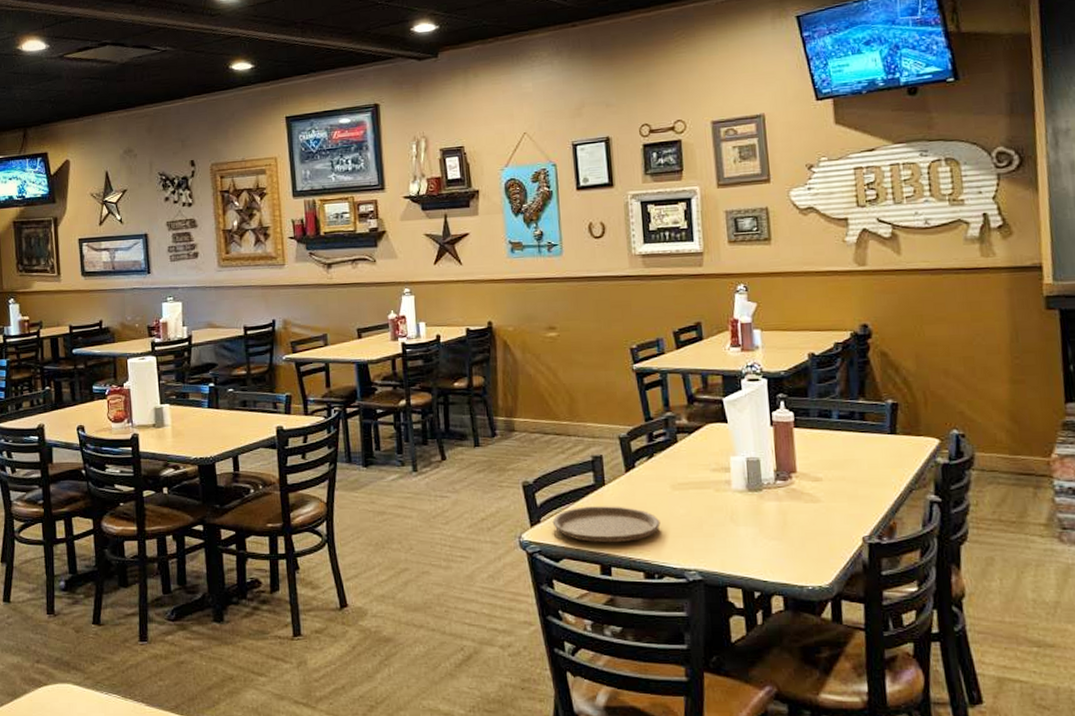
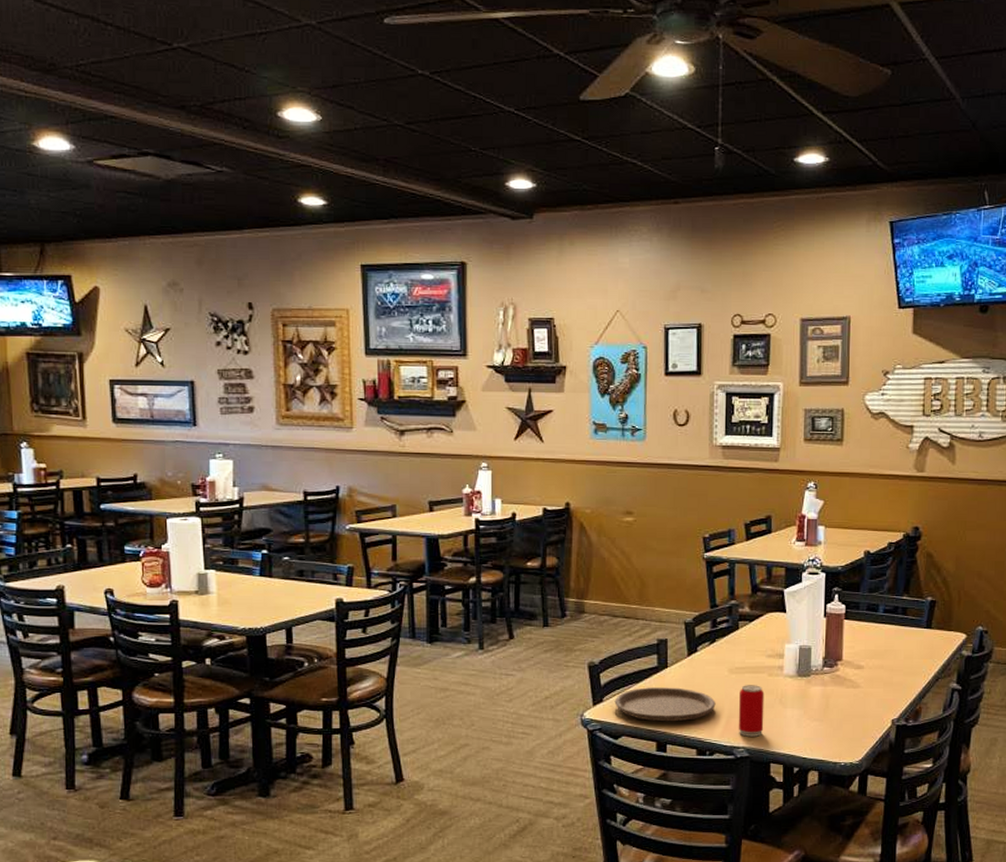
beverage can: none [685,501,716,558] -> present [738,685,765,737]

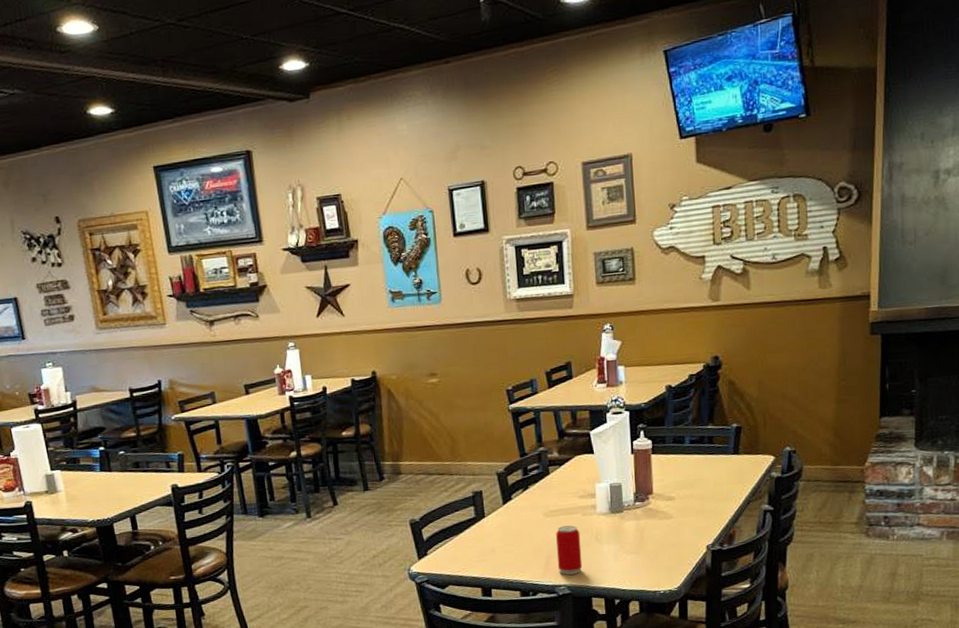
plate: present [614,687,716,722] -> none [438,535,534,569]

